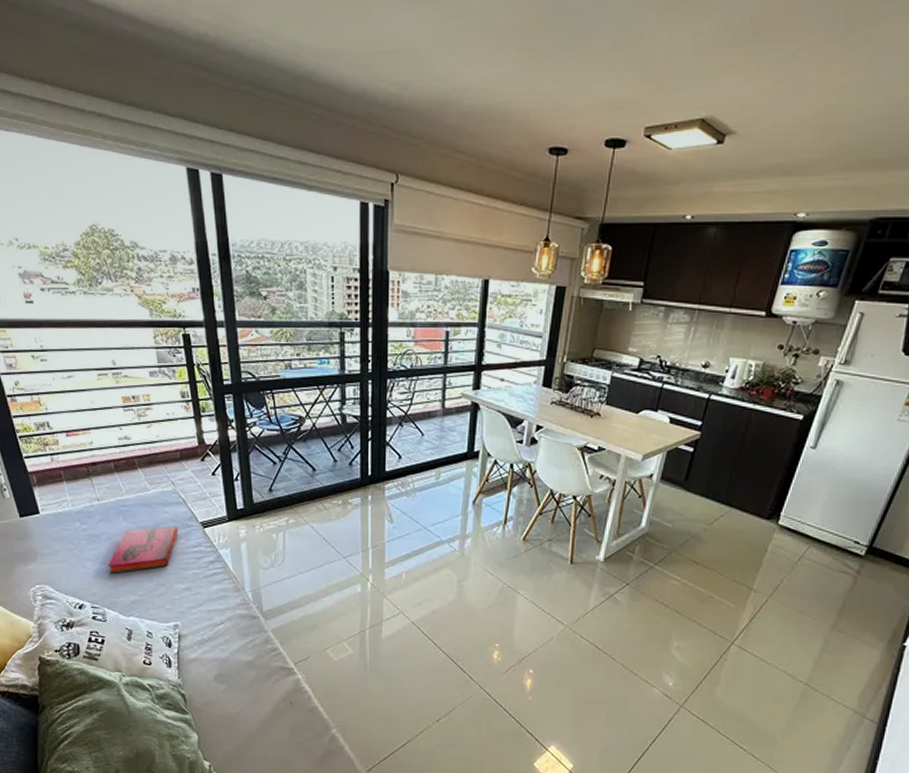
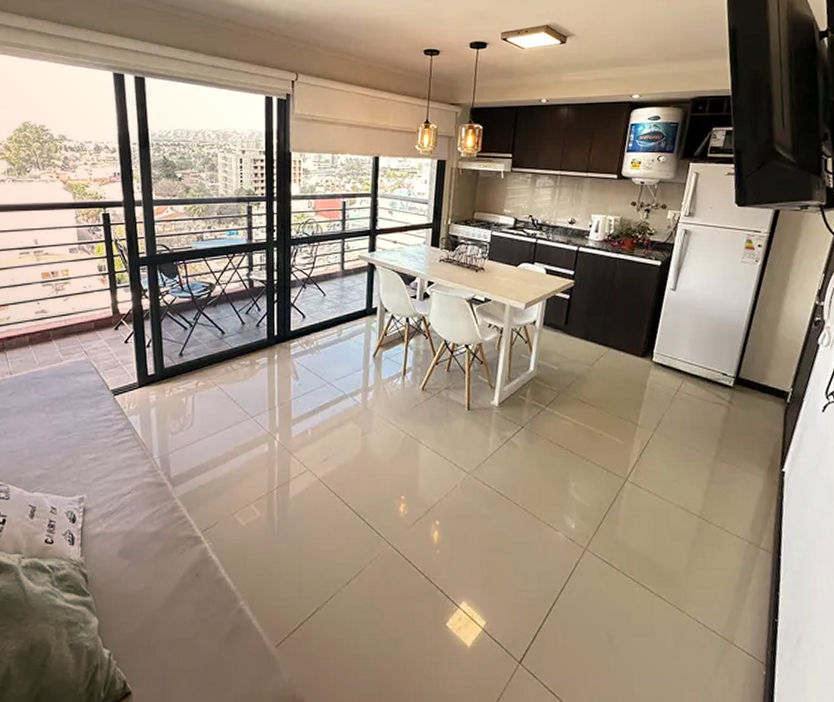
hardback book: present [108,526,179,573] -> none [15,395,89,447]

